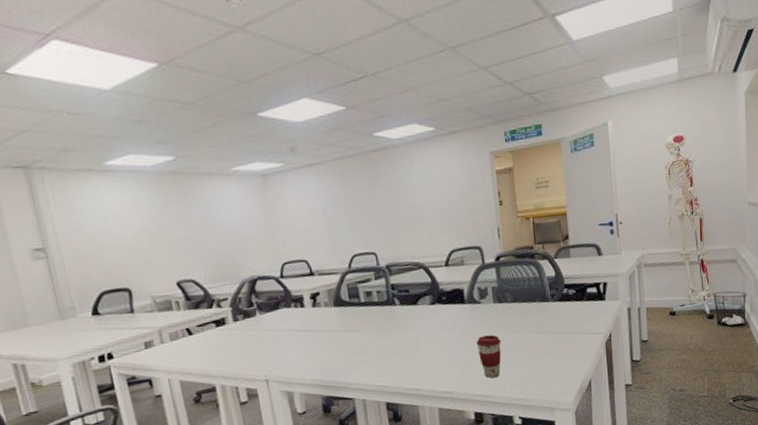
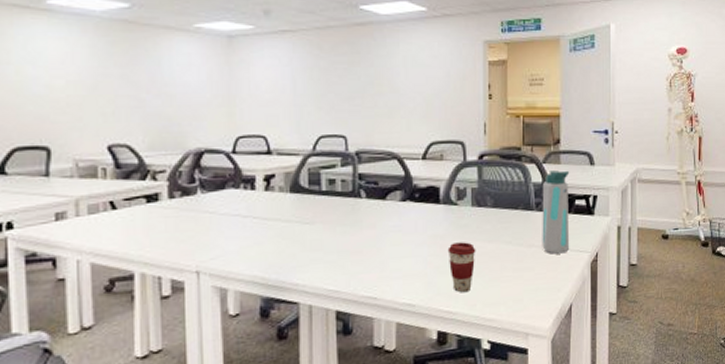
water bottle: none [555,262,586,338] -> present [542,170,570,254]

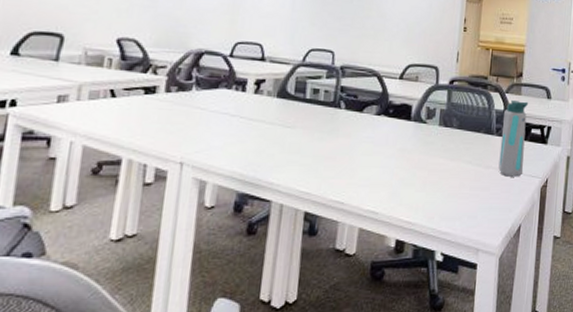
coffee cup: present [447,242,476,293] -> none [413,158,439,205]

